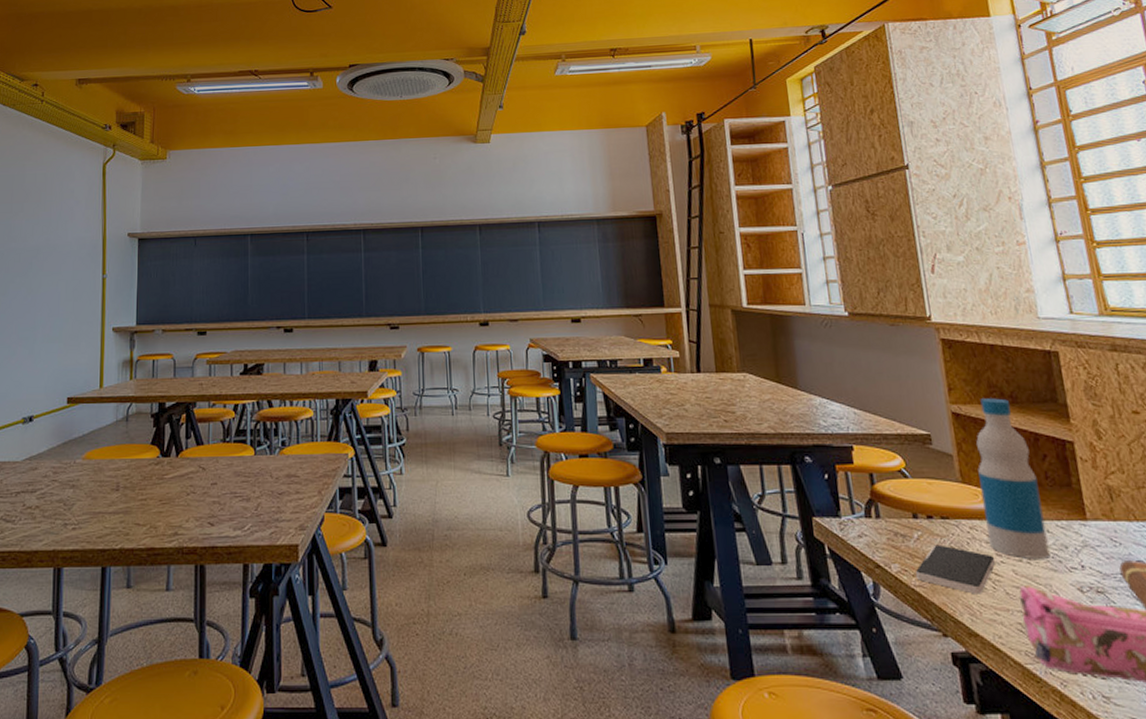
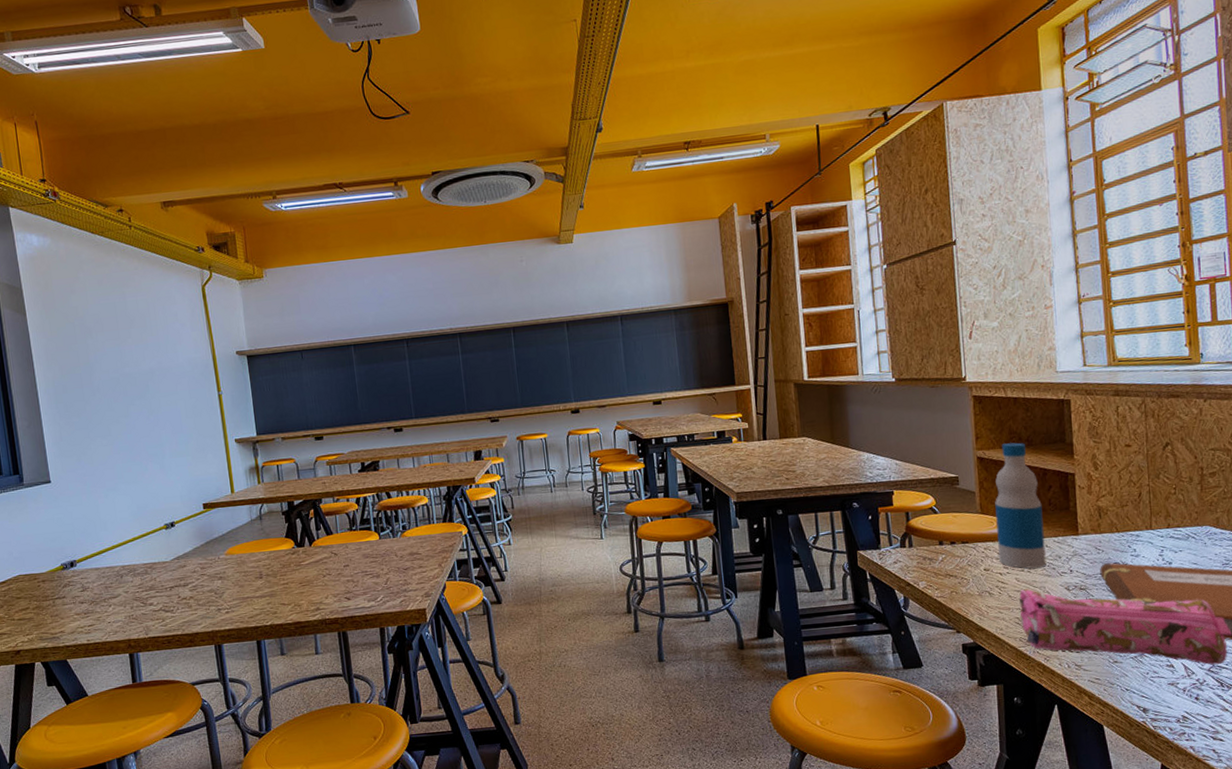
smartphone: present [915,544,996,594] -> none [938,563,1003,599]

